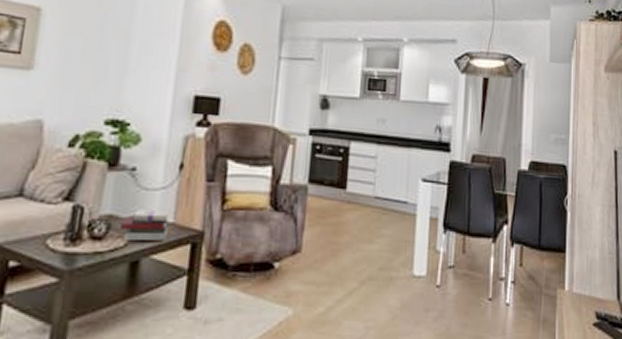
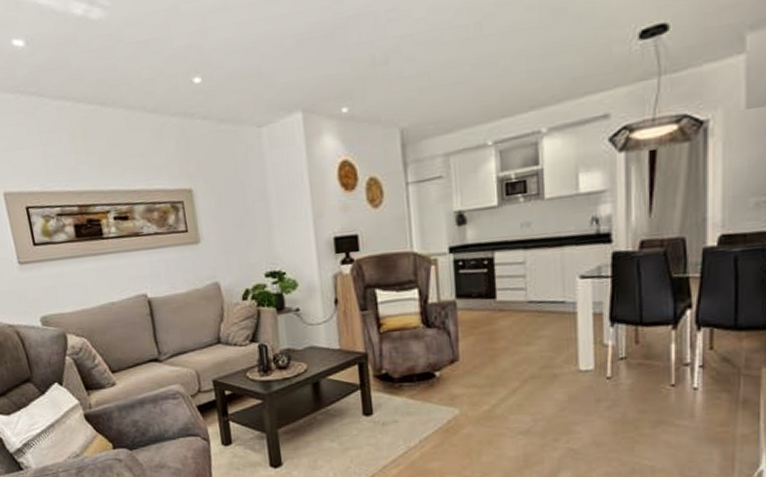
books: present [120,210,170,242] -> none [298,340,337,368]

